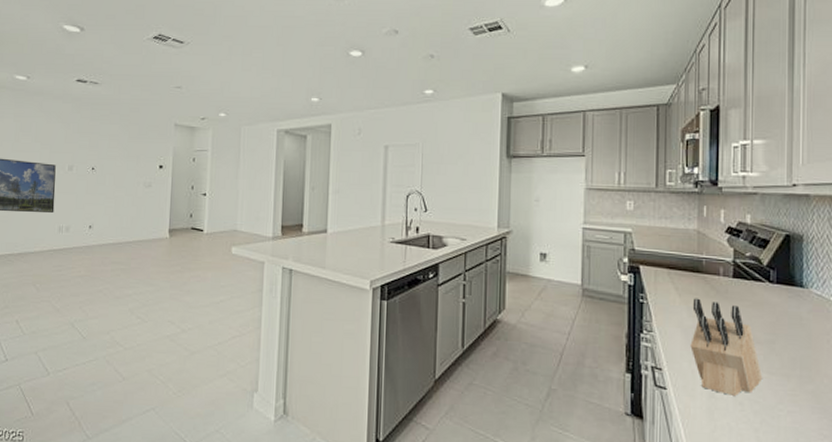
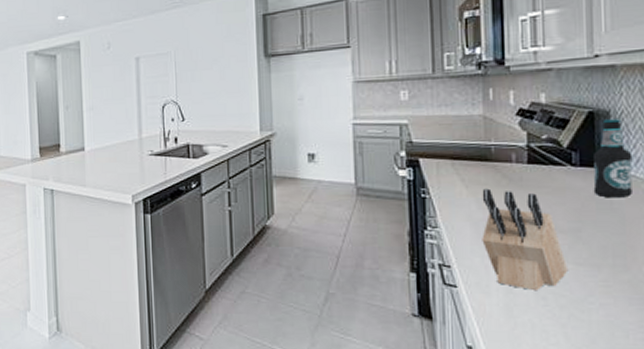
bottle: none [786,243,820,315] -> present [593,119,633,198]

